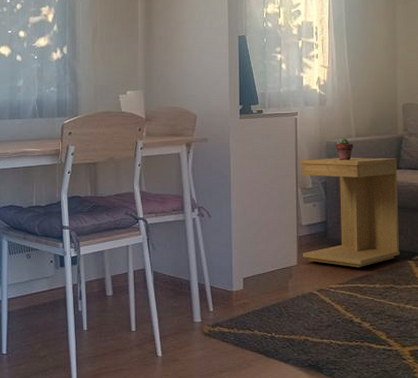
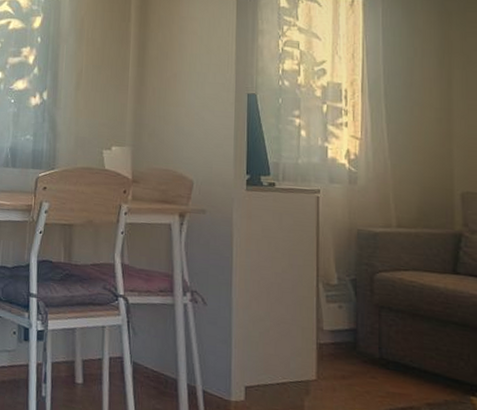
side table: present [300,157,400,268] -> none [322,247,459,396]
potted succulent: present [335,138,354,160] -> none [369,226,394,256]

